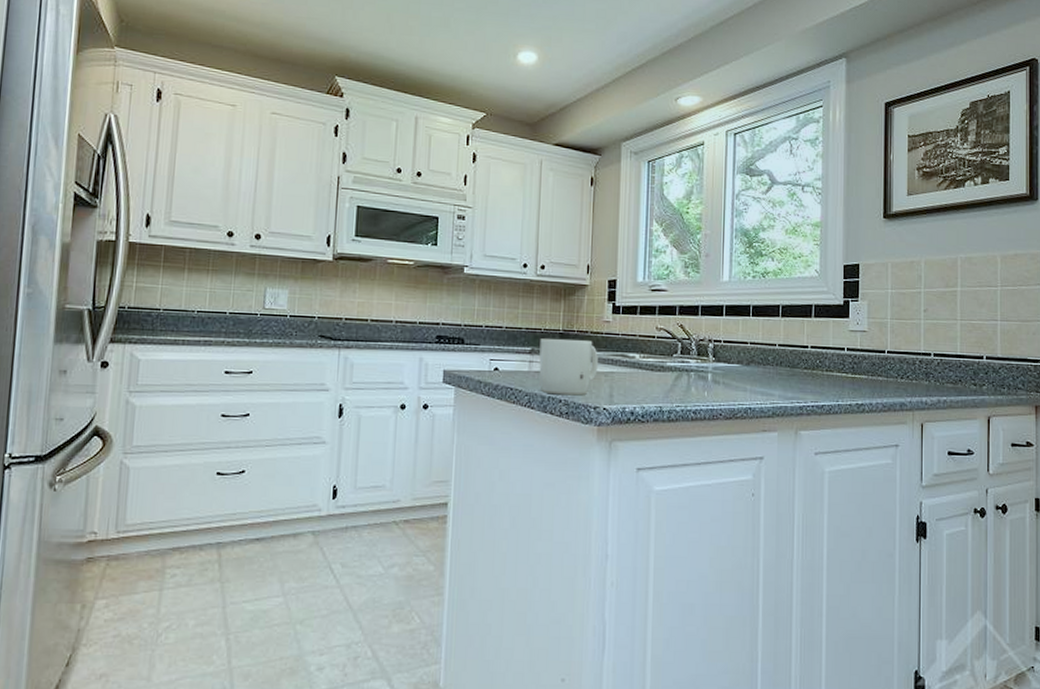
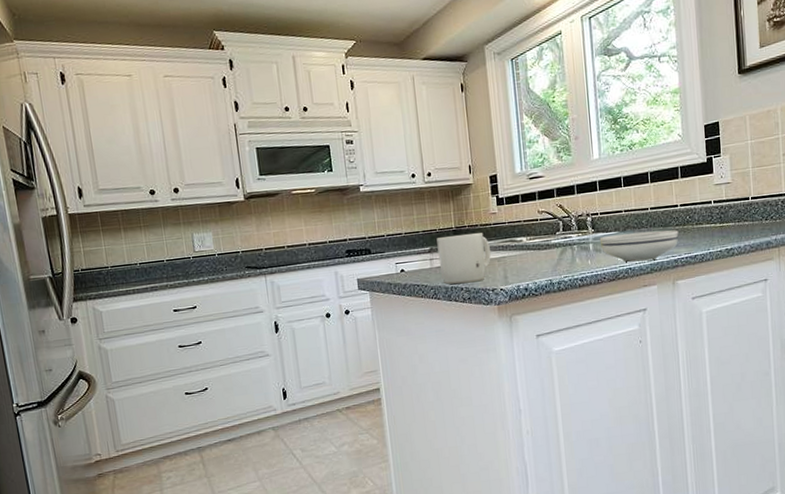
bowl: none [719,367,807,403] -> present [599,230,679,263]

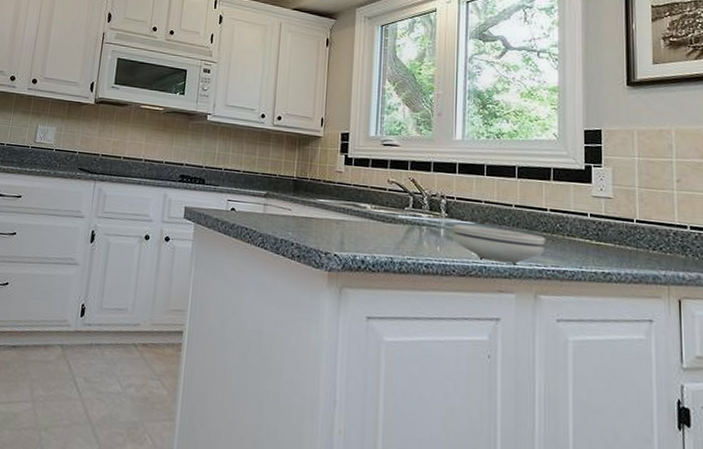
mug: present [436,233,491,285] -> none [272,184,330,241]

